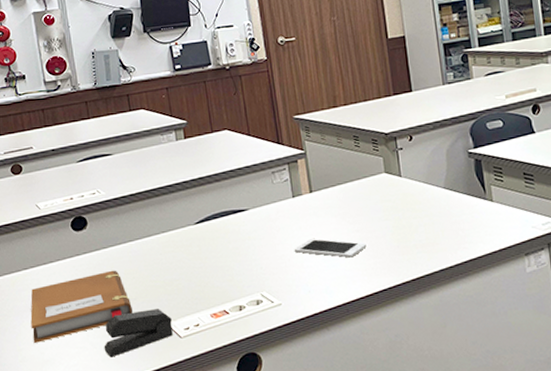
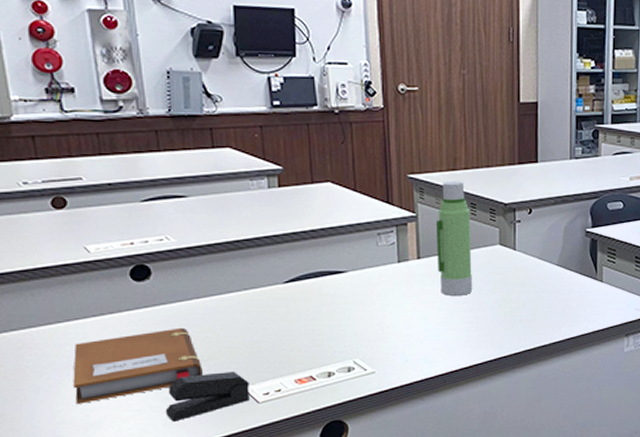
cell phone: present [294,239,367,258] -> none [394,307,472,329]
water bottle: none [323,116,365,226] -> present [435,181,473,296]

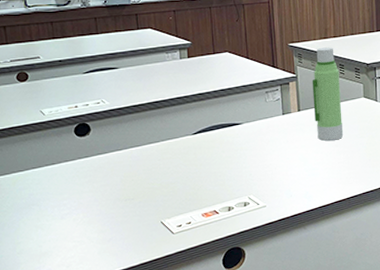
notebook: present [73,327,203,404] -> none [30,173,129,237]
stapler: present [165,372,249,422] -> none [100,208,166,251]

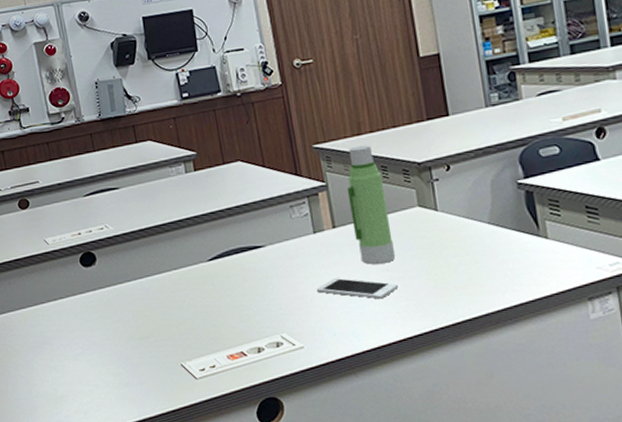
cell phone: none [280,151,343,168] -> present [316,278,399,299]

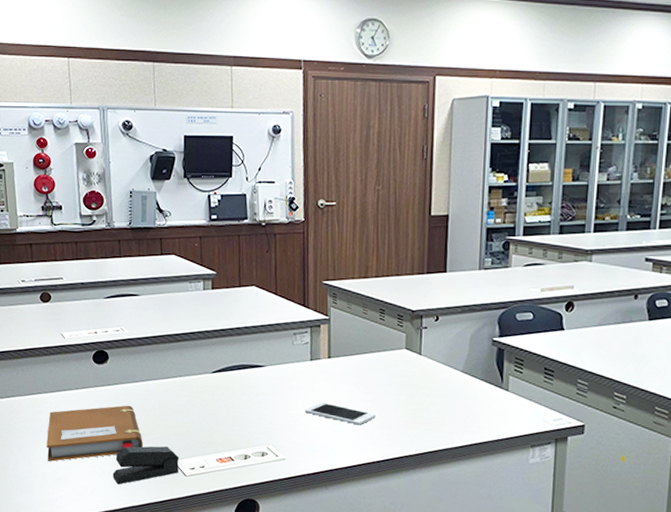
notebook: none [42,307,145,379] -> present [46,405,143,462]
stapler: none [117,348,188,397] -> present [112,446,179,485]
water bottle: present [347,145,396,264] -> none [346,288,379,395]

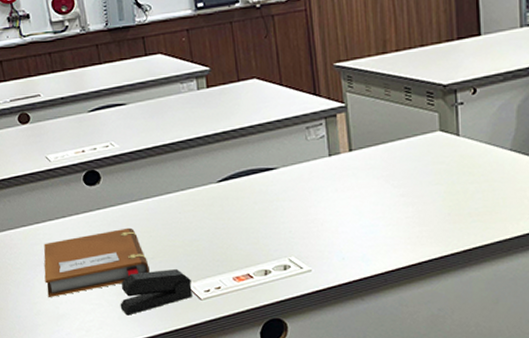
cell phone: present [304,403,376,425] -> none [328,203,412,224]

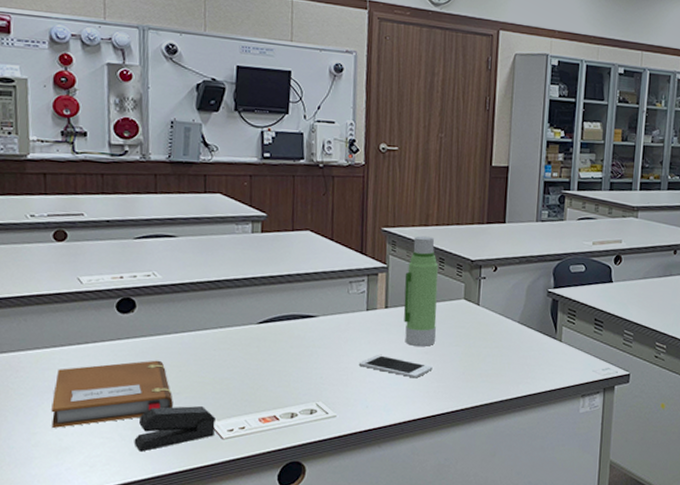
cell phone: none [328,203,412,224] -> present [358,355,433,378]
water bottle: none [366,65,412,189] -> present [403,236,438,346]

